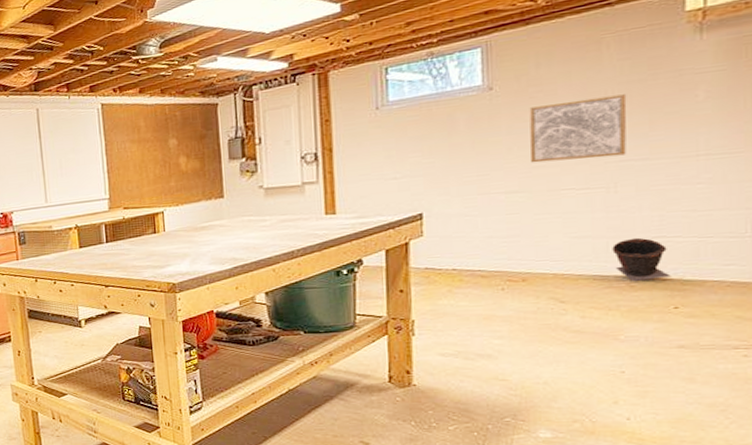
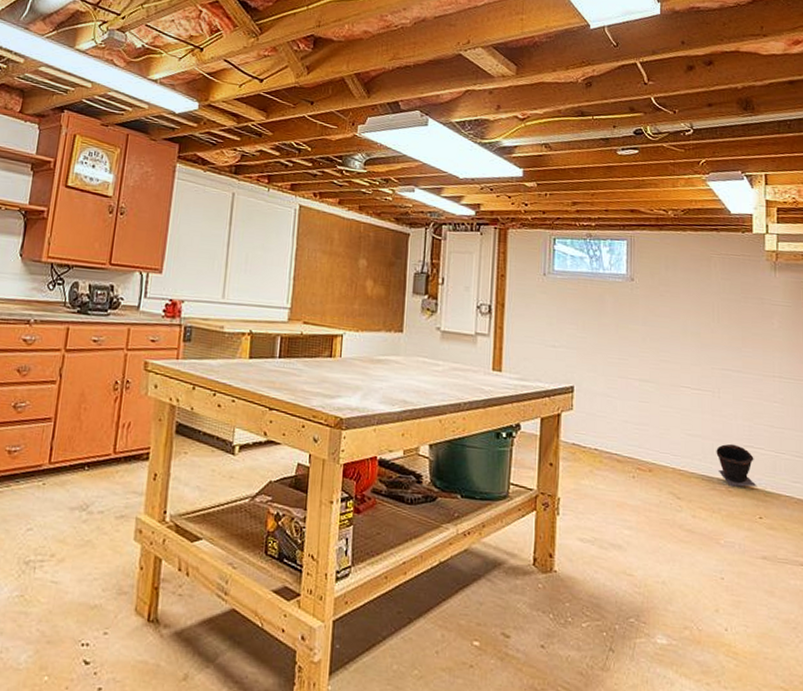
wall art: present [529,94,627,163] -> none [658,304,727,365]

